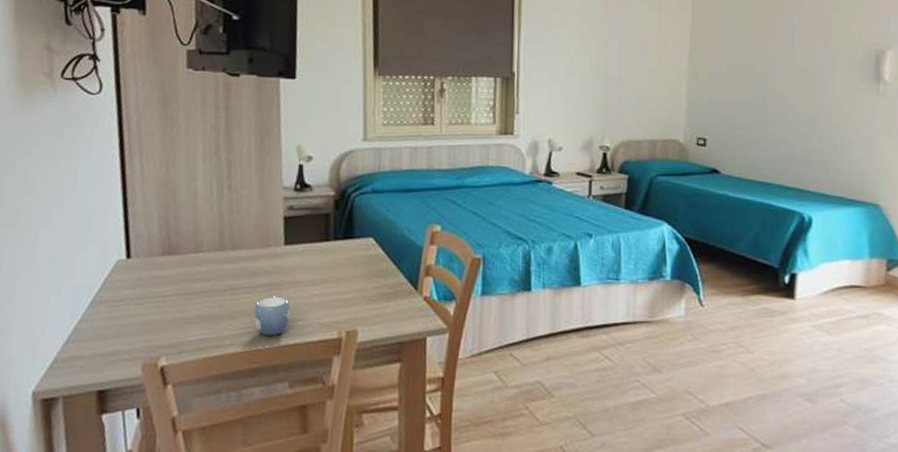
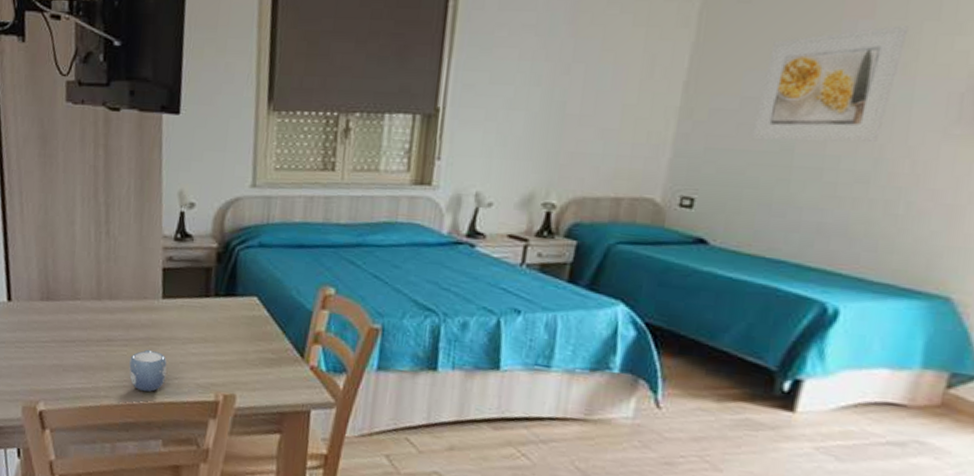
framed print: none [738,14,824,95] -> present [752,26,909,142]

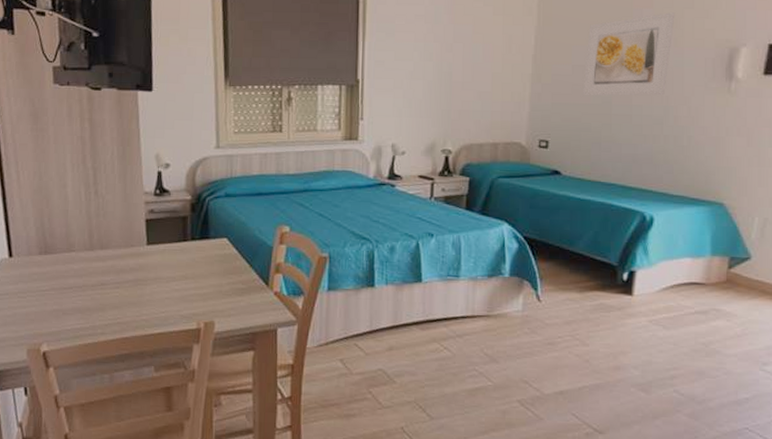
mug: present [129,349,167,392] -> none [121,289,155,326]

